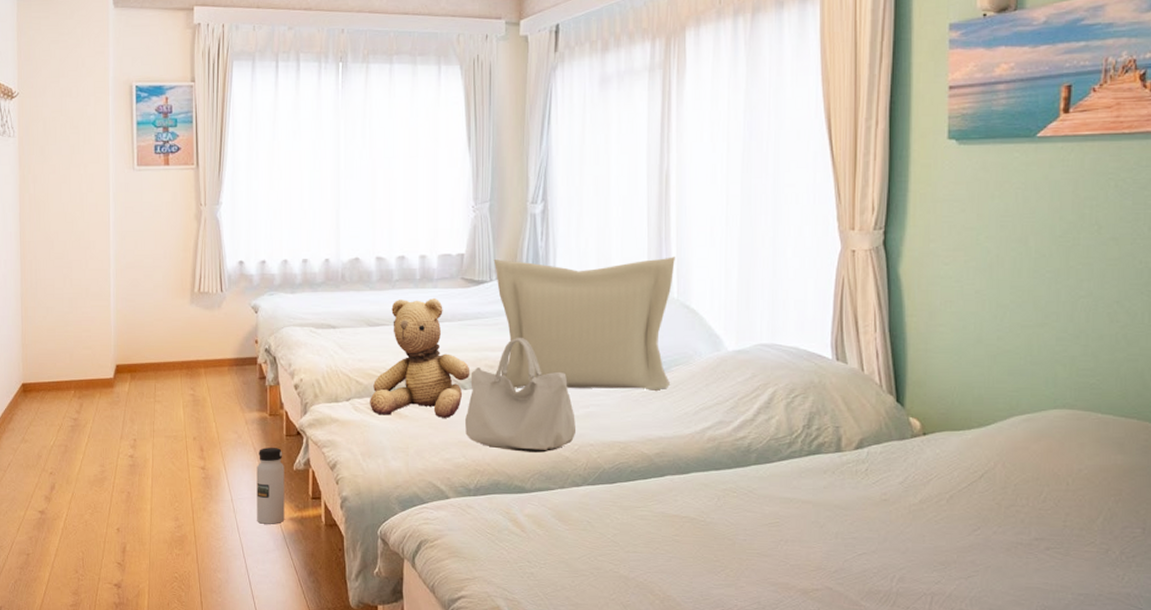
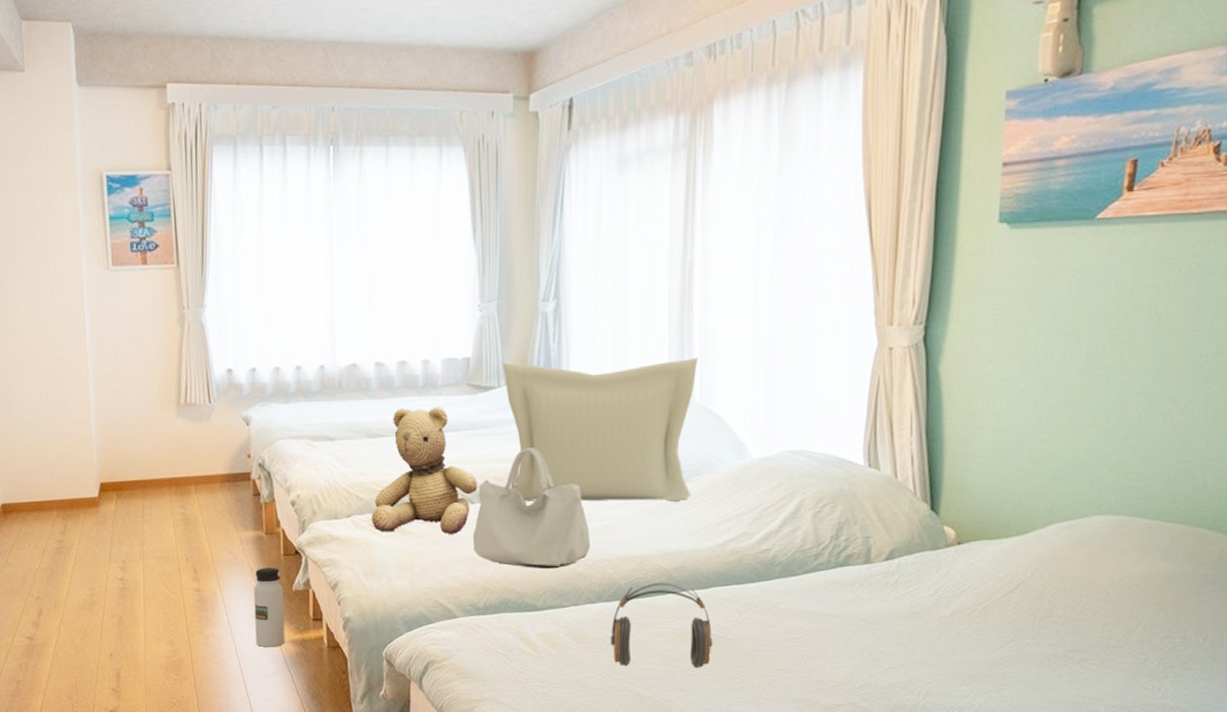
headphones: none [595,467,693,551] -> present [610,582,713,669]

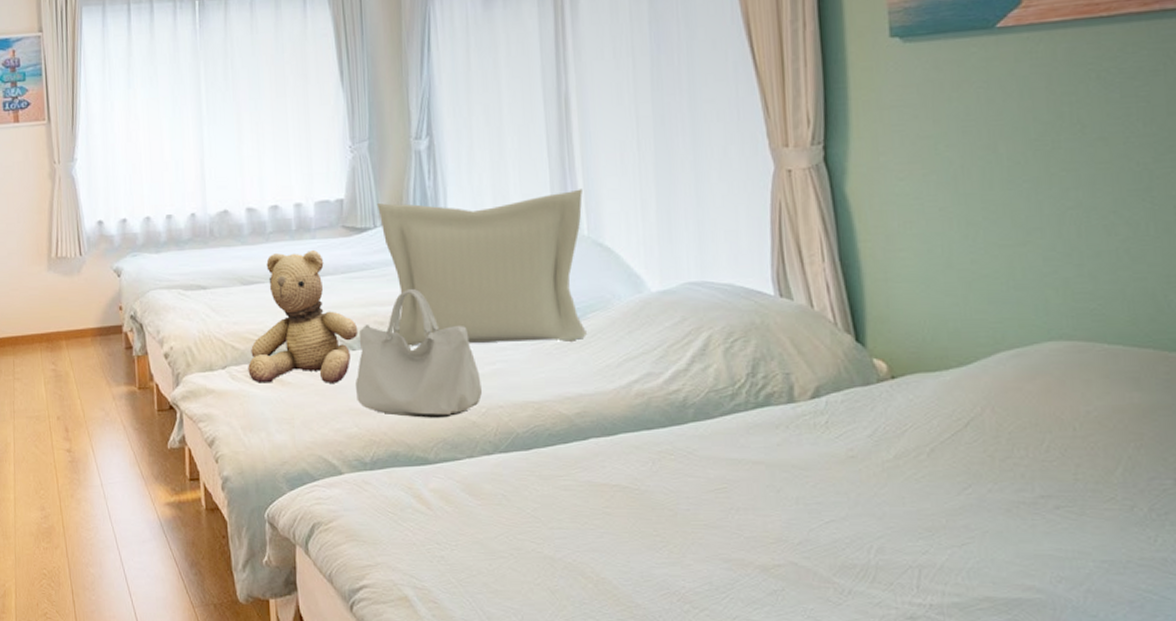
water bottle: present [254,568,285,647] -> none [127,425,161,511]
headphones: present [610,582,713,669] -> none [511,429,626,526]

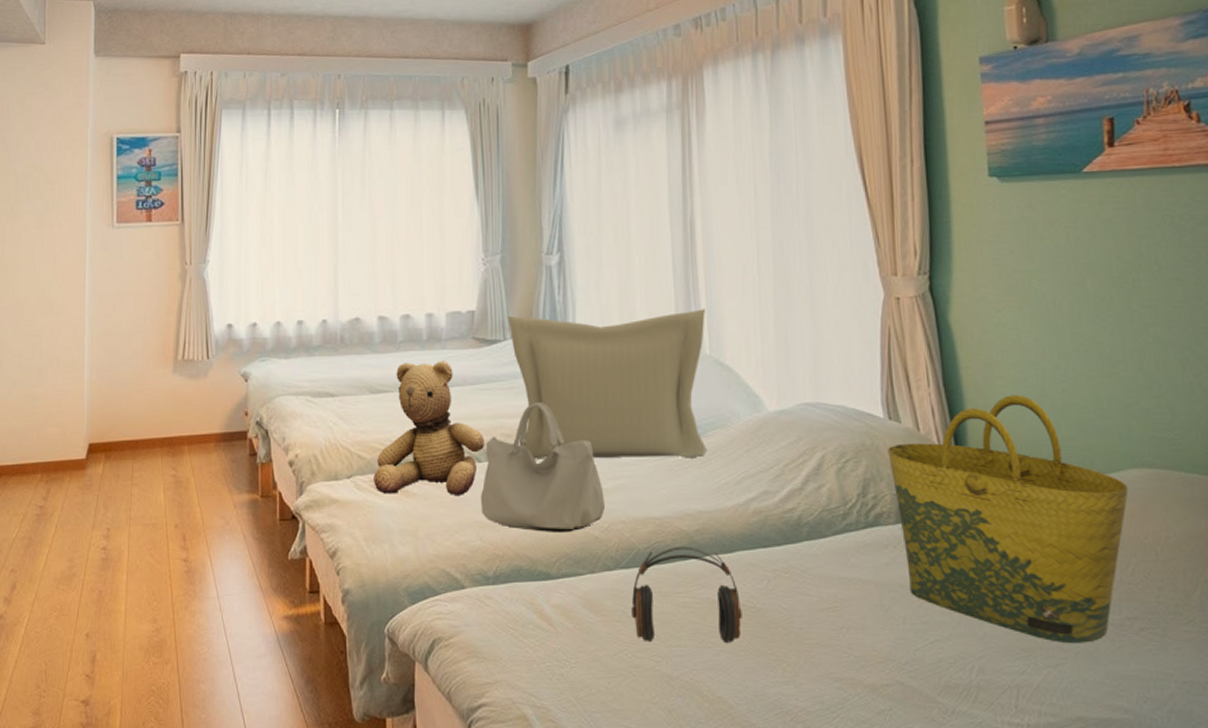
headphones: none [511,429,626,526] -> present [631,546,742,644]
tote bag: none [779,267,1044,522] -> present [888,394,1129,643]

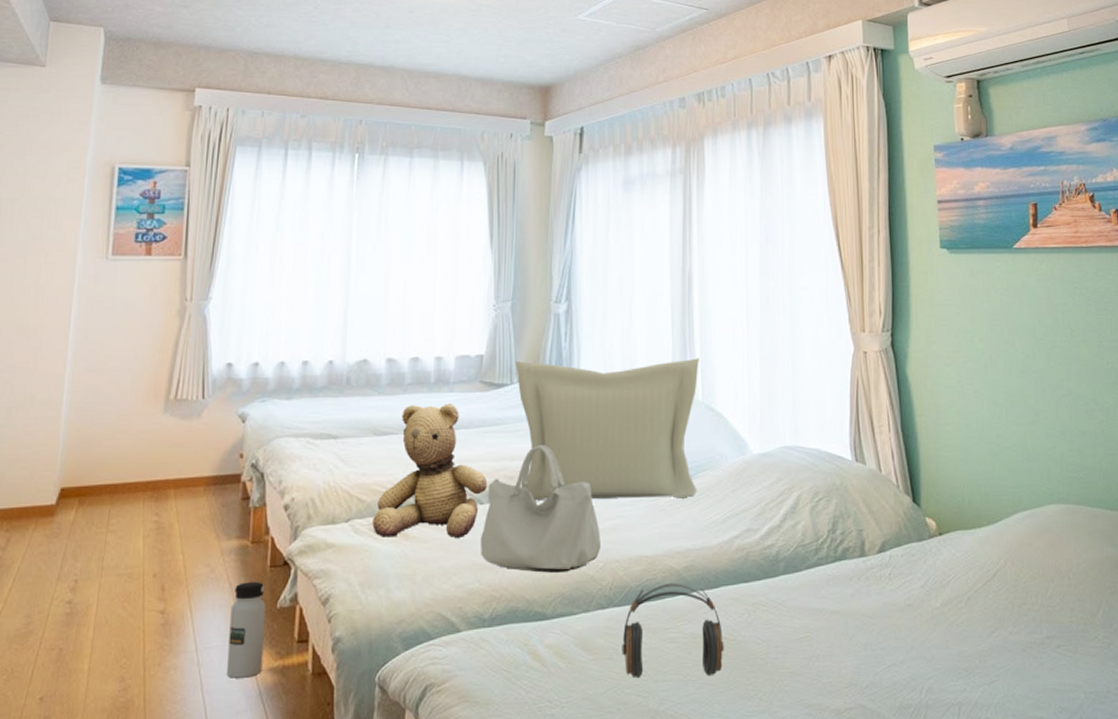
water bottle: none [246,534,279,624] -> present [227,582,266,678]
tote bag: present [888,394,1129,643] -> none [855,439,1048,662]

